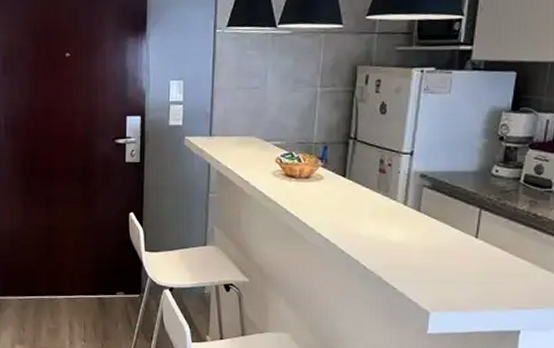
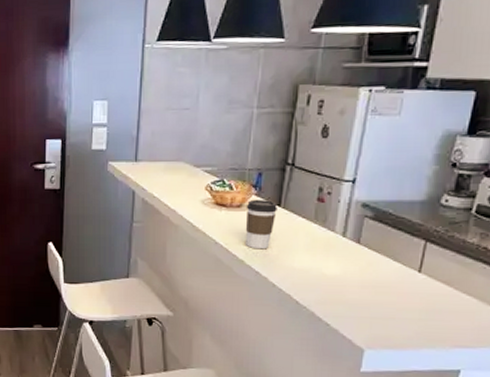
coffee cup: none [313,170,343,218] -> present [245,199,278,250]

